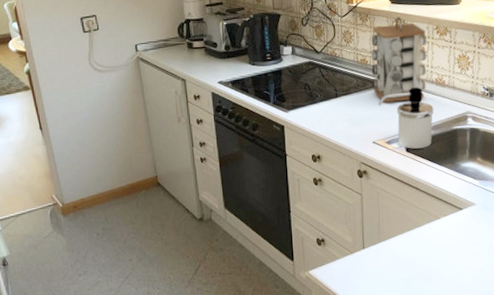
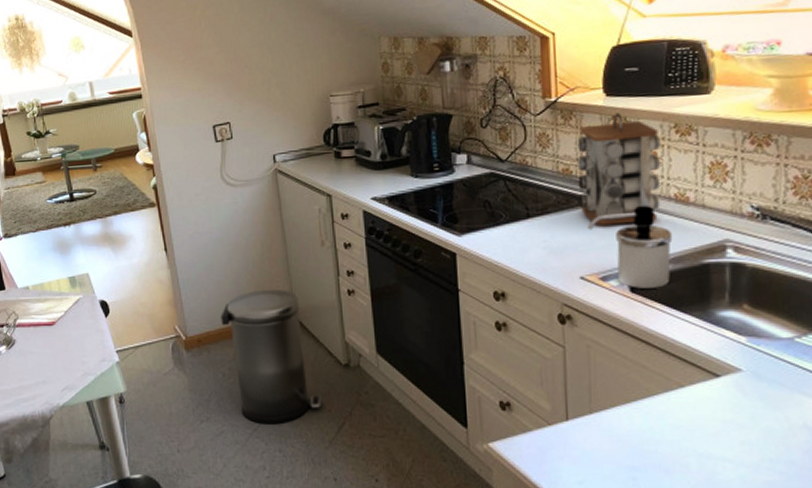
pedal bin: none [93,159,182,273] -> present [221,289,322,425]

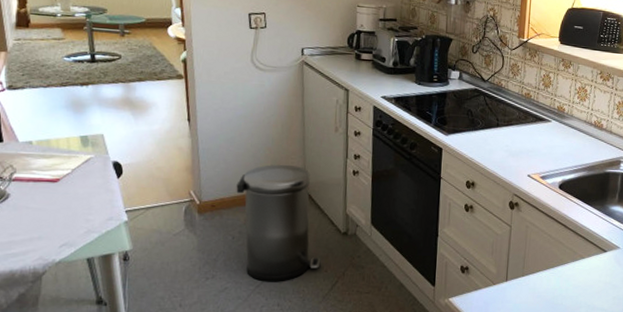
spice rack: present [577,112,661,225] -> none [533,57,591,139]
soap dispenser: present [587,204,673,289] -> none [536,126,590,187]

